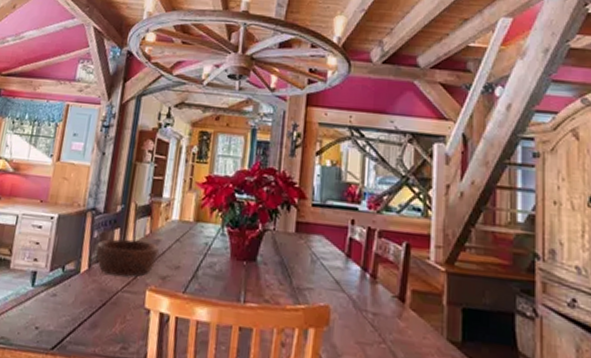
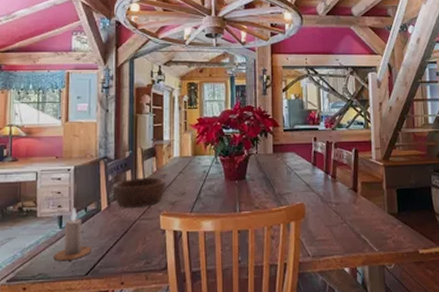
candle: none [19,264,63,328] -> present [53,208,91,262]

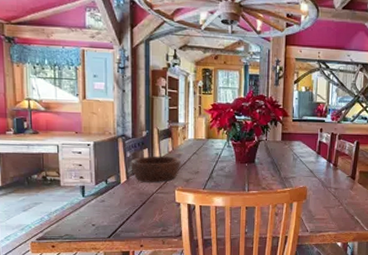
candle: present [53,208,91,262] -> none [78,179,113,225]

